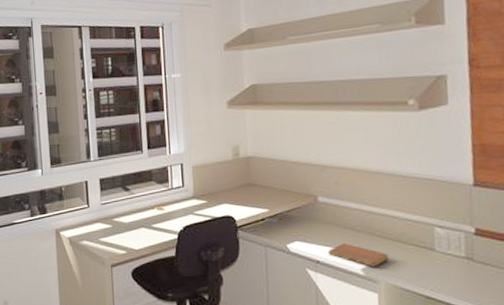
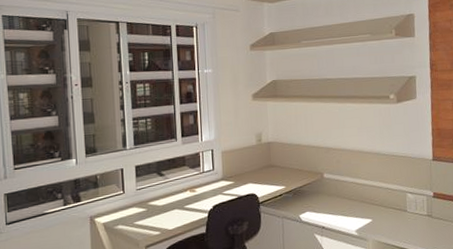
notebook: present [328,243,389,267] -> none [331,211,376,228]

